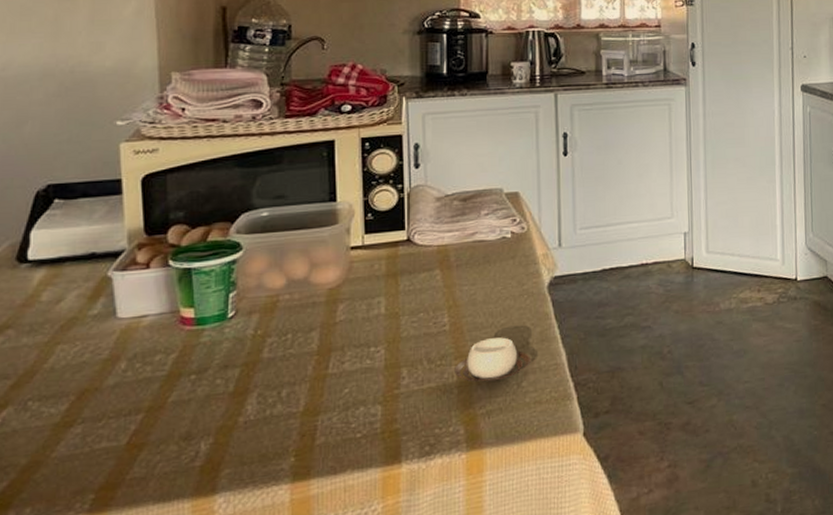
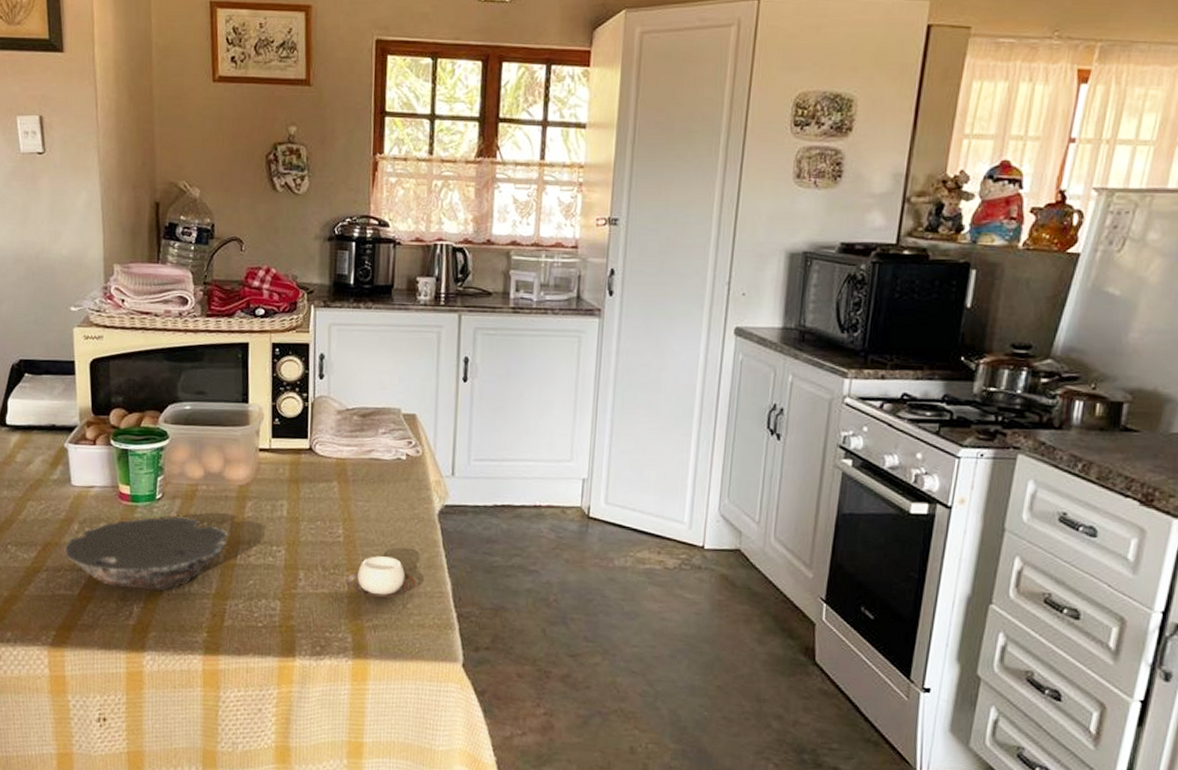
bowl: none [107,332,316,427] -> present [64,516,227,592]

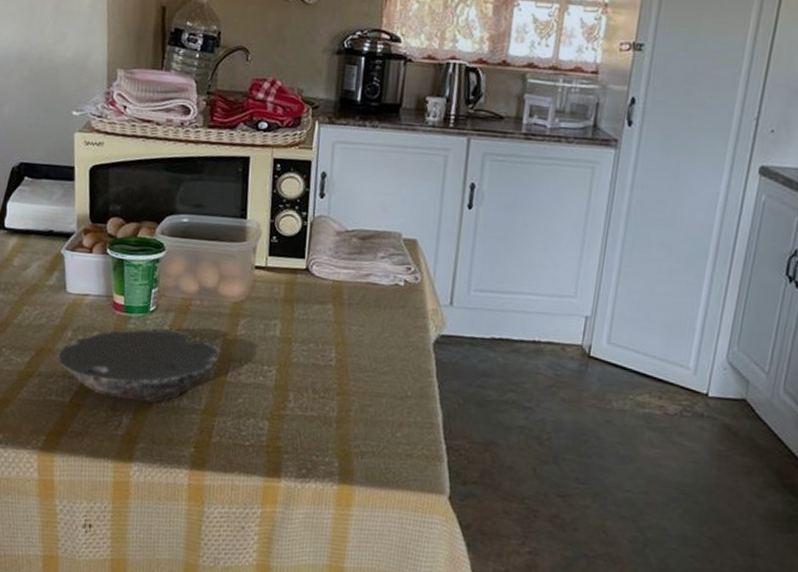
cup: present [346,556,418,598] -> none [335,382,409,426]

